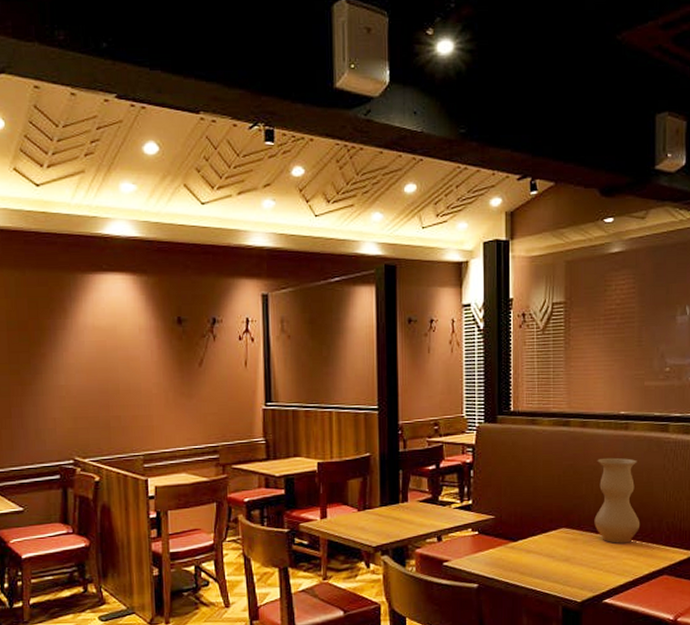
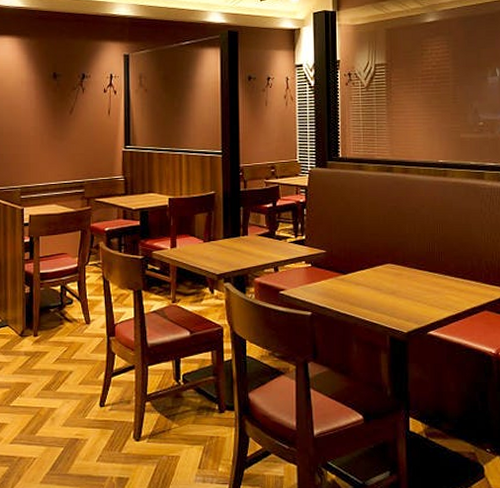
vase: present [594,457,641,544] -> none [417,201,461,280]

